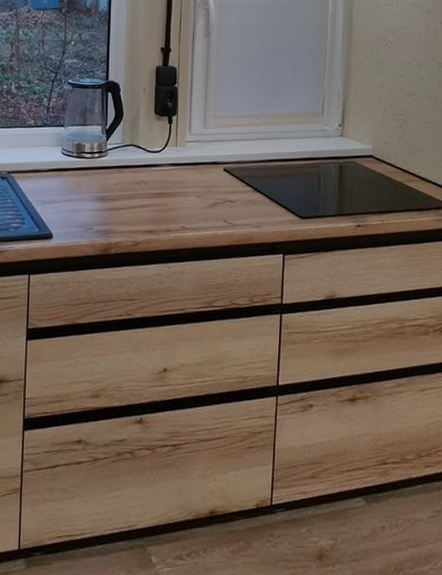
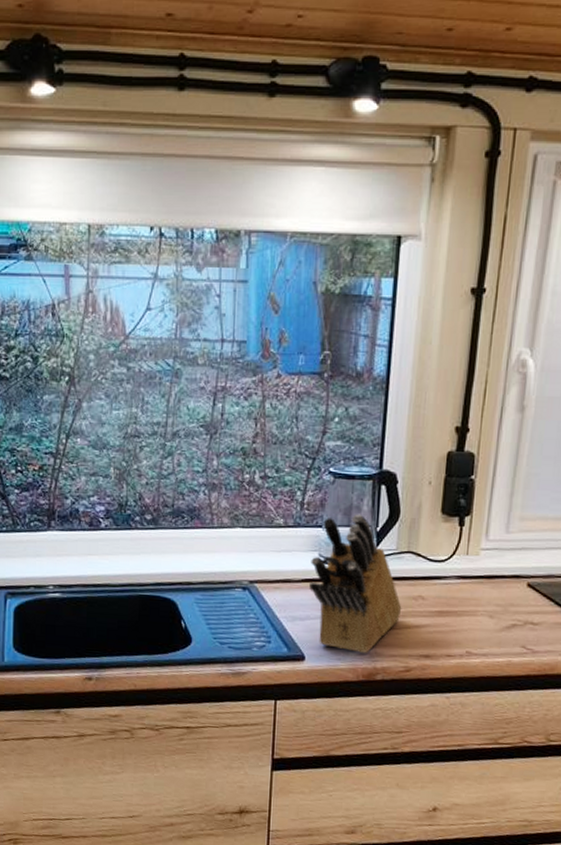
knife block: none [55,115,129,230] -> present [309,514,402,653]

